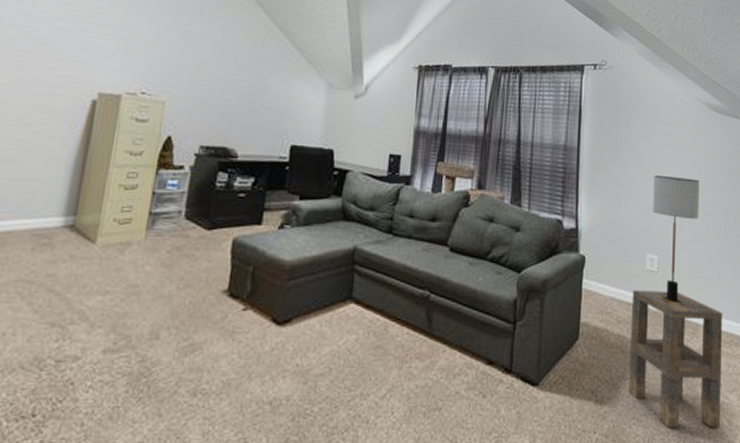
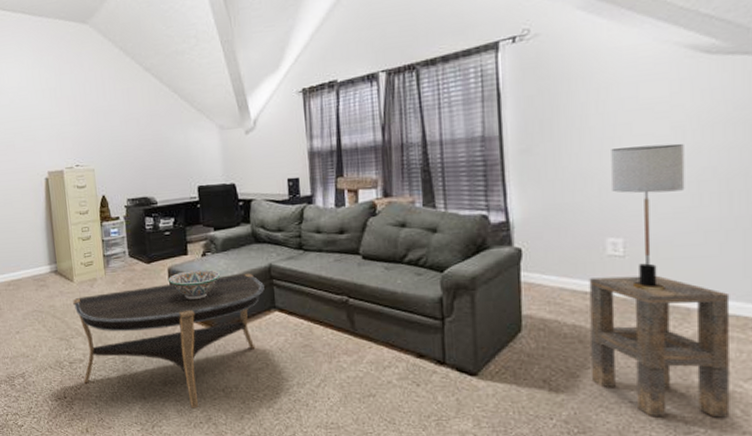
coffee table: none [72,254,344,429] -> present [73,273,264,408]
decorative bowl: none [229,244,297,281] -> present [168,270,221,299]

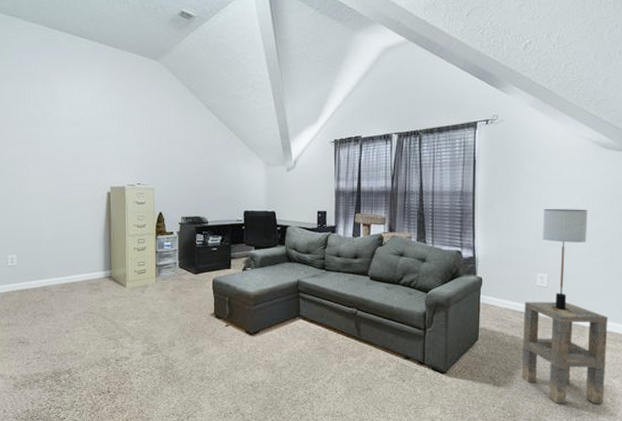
coffee table: present [73,273,264,408] -> none [124,286,292,401]
decorative bowl: present [168,270,221,299] -> none [212,282,257,307]

